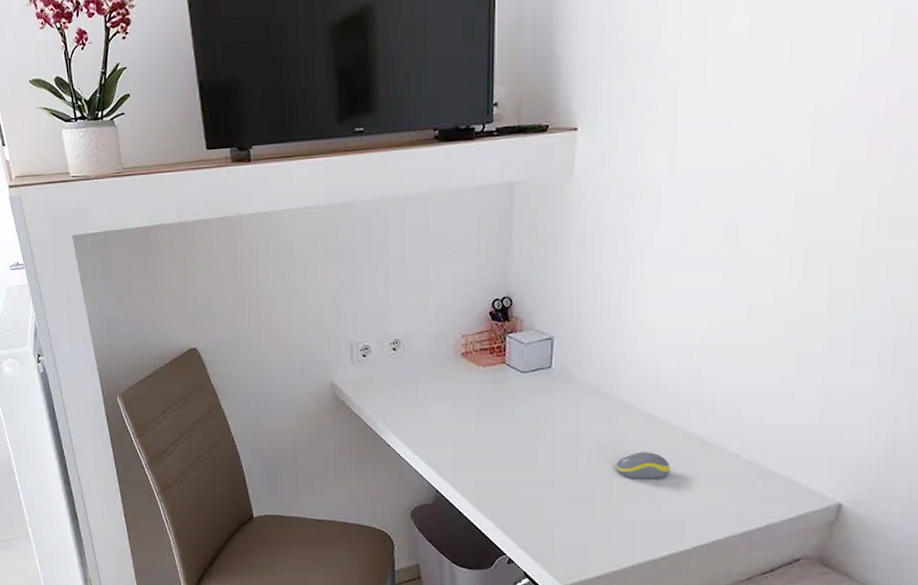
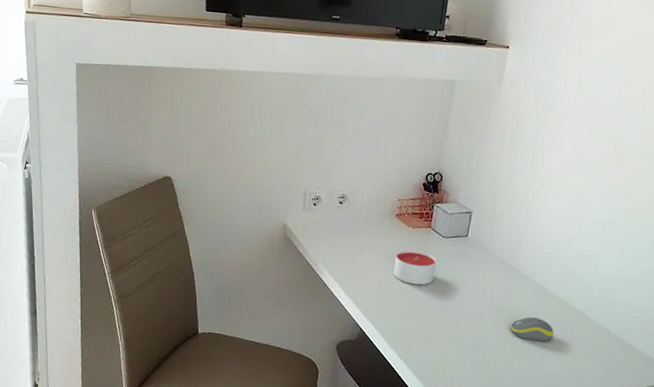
candle: none [466,393,516,432] -> present [393,250,437,286]

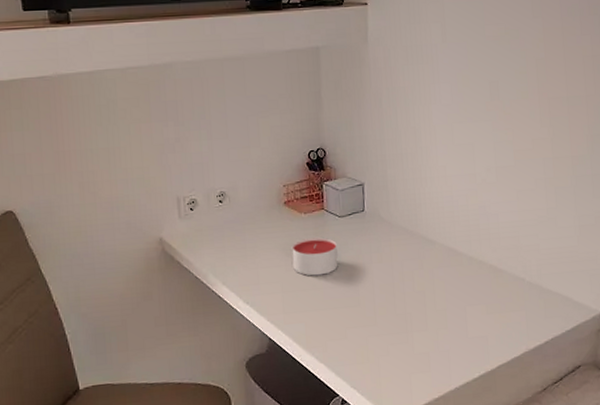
computer mouse: present [510,317,554,342] -> none [427,282,472,308]

